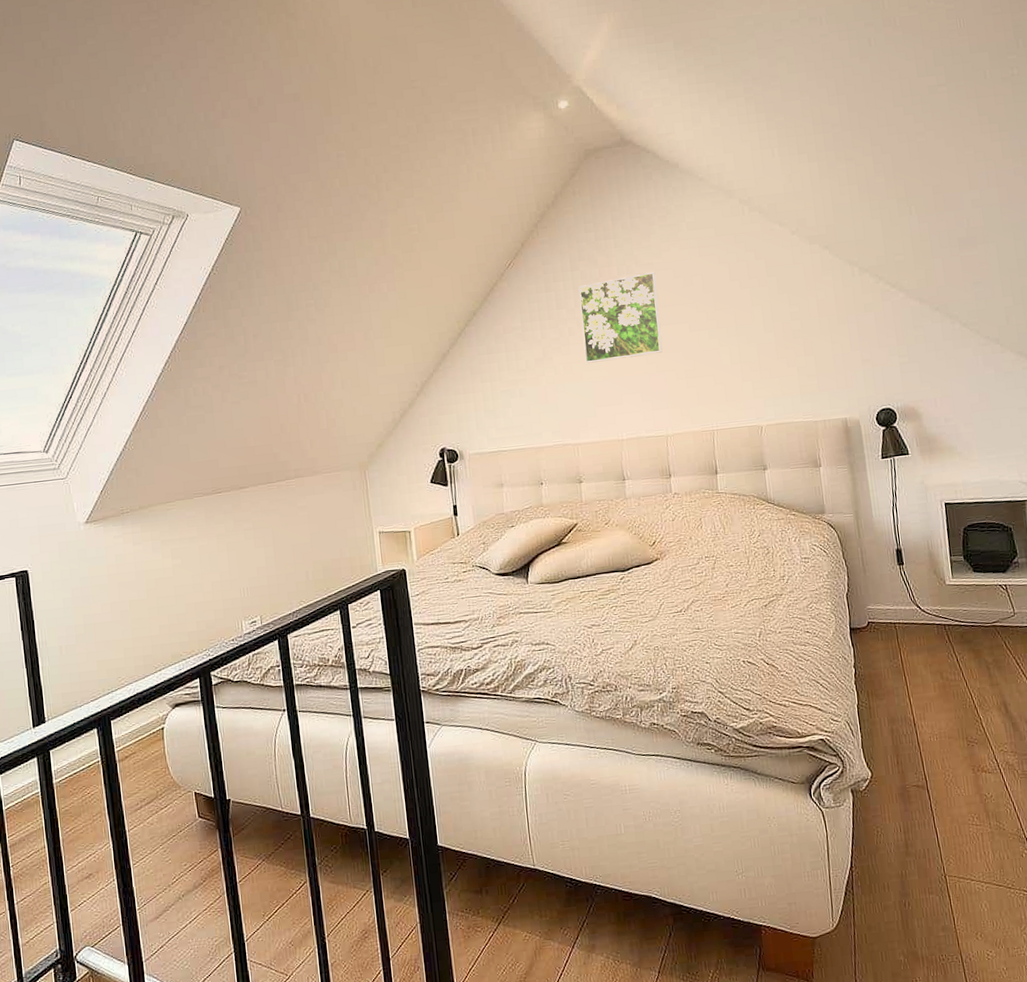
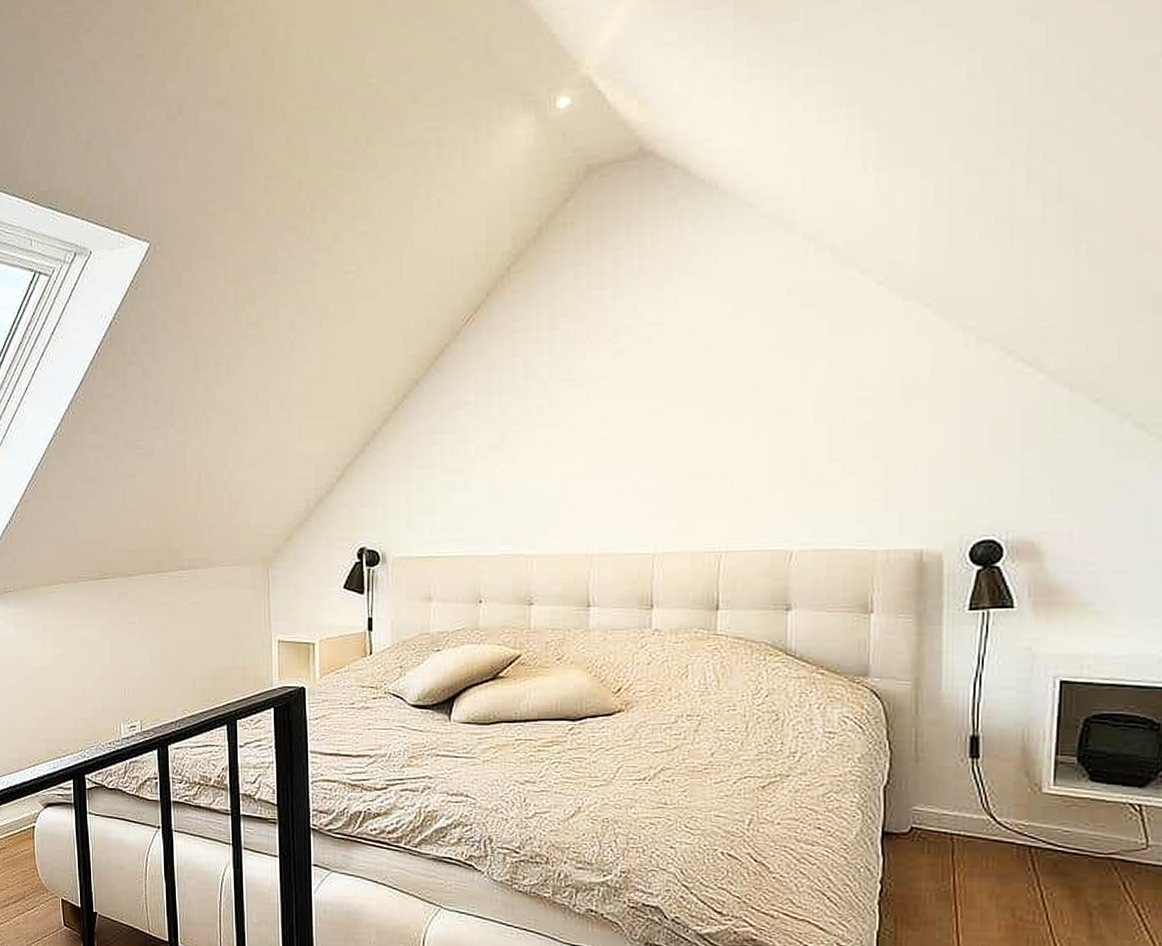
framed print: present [578,271,663,363] -> none [555,334,666,453]

